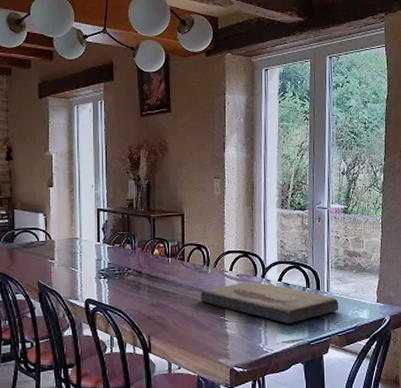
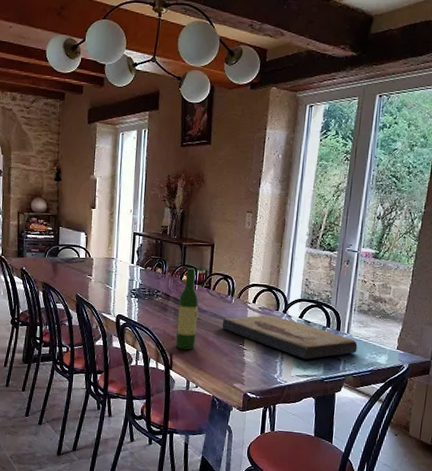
wine bottle: none [151,240,174,330] -> present [176,267,199,350]

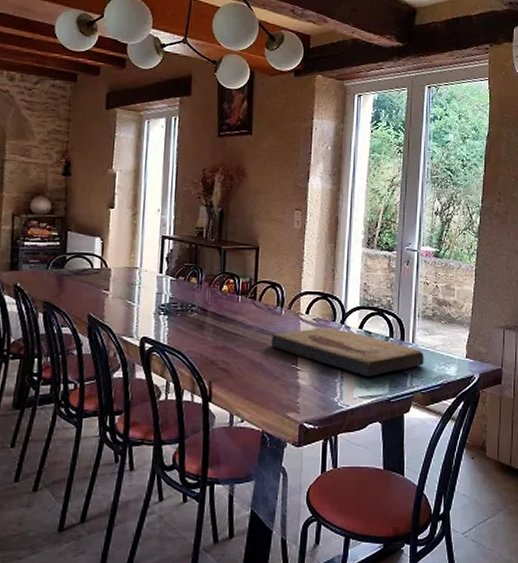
wine bottle: present [176,267,199,350] -> none [215,275,242,376]

